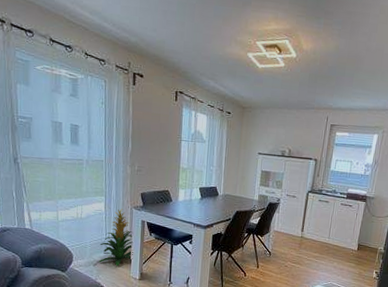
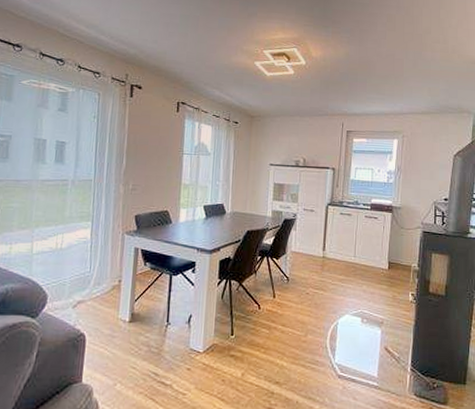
indoor plant: present [99,209,134,266] -> none [79,235,124,306]

